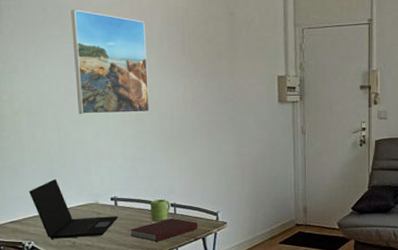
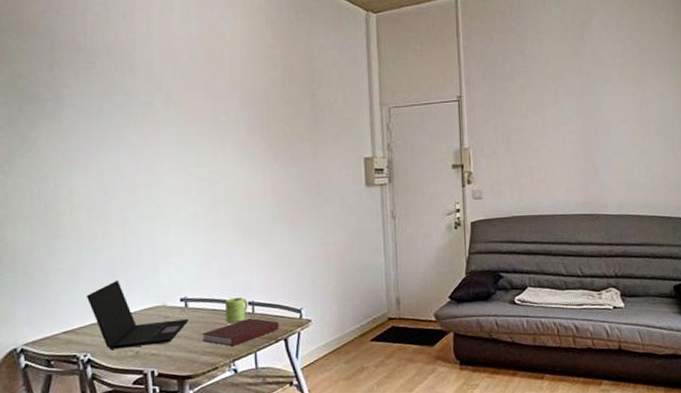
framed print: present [71,9,150,115] -> none [139,95,226,208]

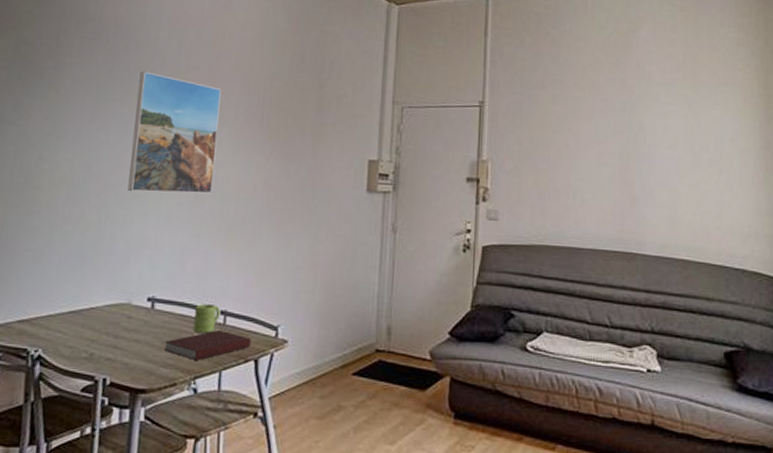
laptop: present [86,279,189,349] -> none [48,268,153,348]
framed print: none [139,95,226,208] -> present [127,71,222,194]

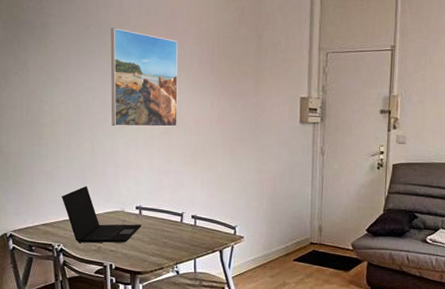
laptop: none [48,268,153,348] -> present [61,185,142,243]
notebook: present [164,330,251,360] -> none [152,230,216,251]
mug: present [193,304,221,333] -> none [172,211,191,232]

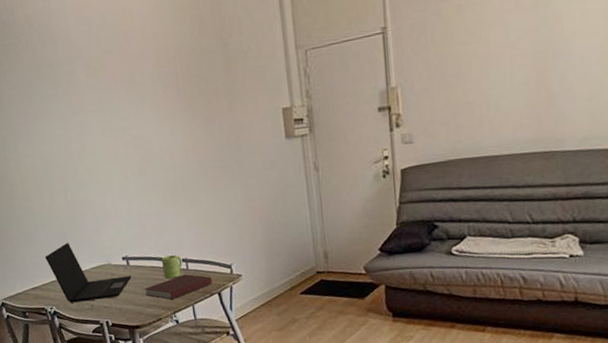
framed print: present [110,28,178,127] -> none [62,64,152,175]
notebook: none [152,230,216,251] -> present [145,274,212,299]
mug: none [172,211,191,232] -> present [161,255,183,279]

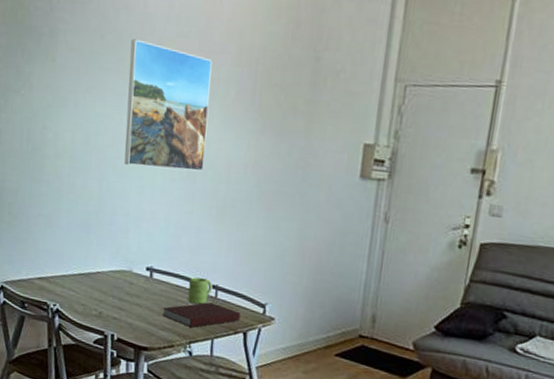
laptop: present [44,242,132,303] -> none [60,235,152,310]
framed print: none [62,64,152,175] -> present [124,39,212,172]

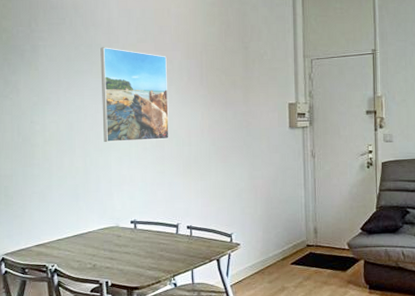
notebook: present [163,302,240,327] -> none [148,240,212,263]
mug: present [188,277,212,305] -> none [168,222,187,243]

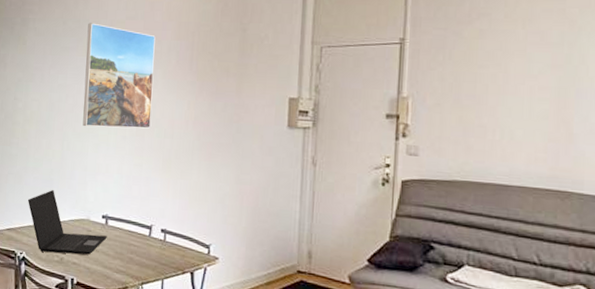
laptop: none [54,203,137,262] -> present [27,189,107,255]

